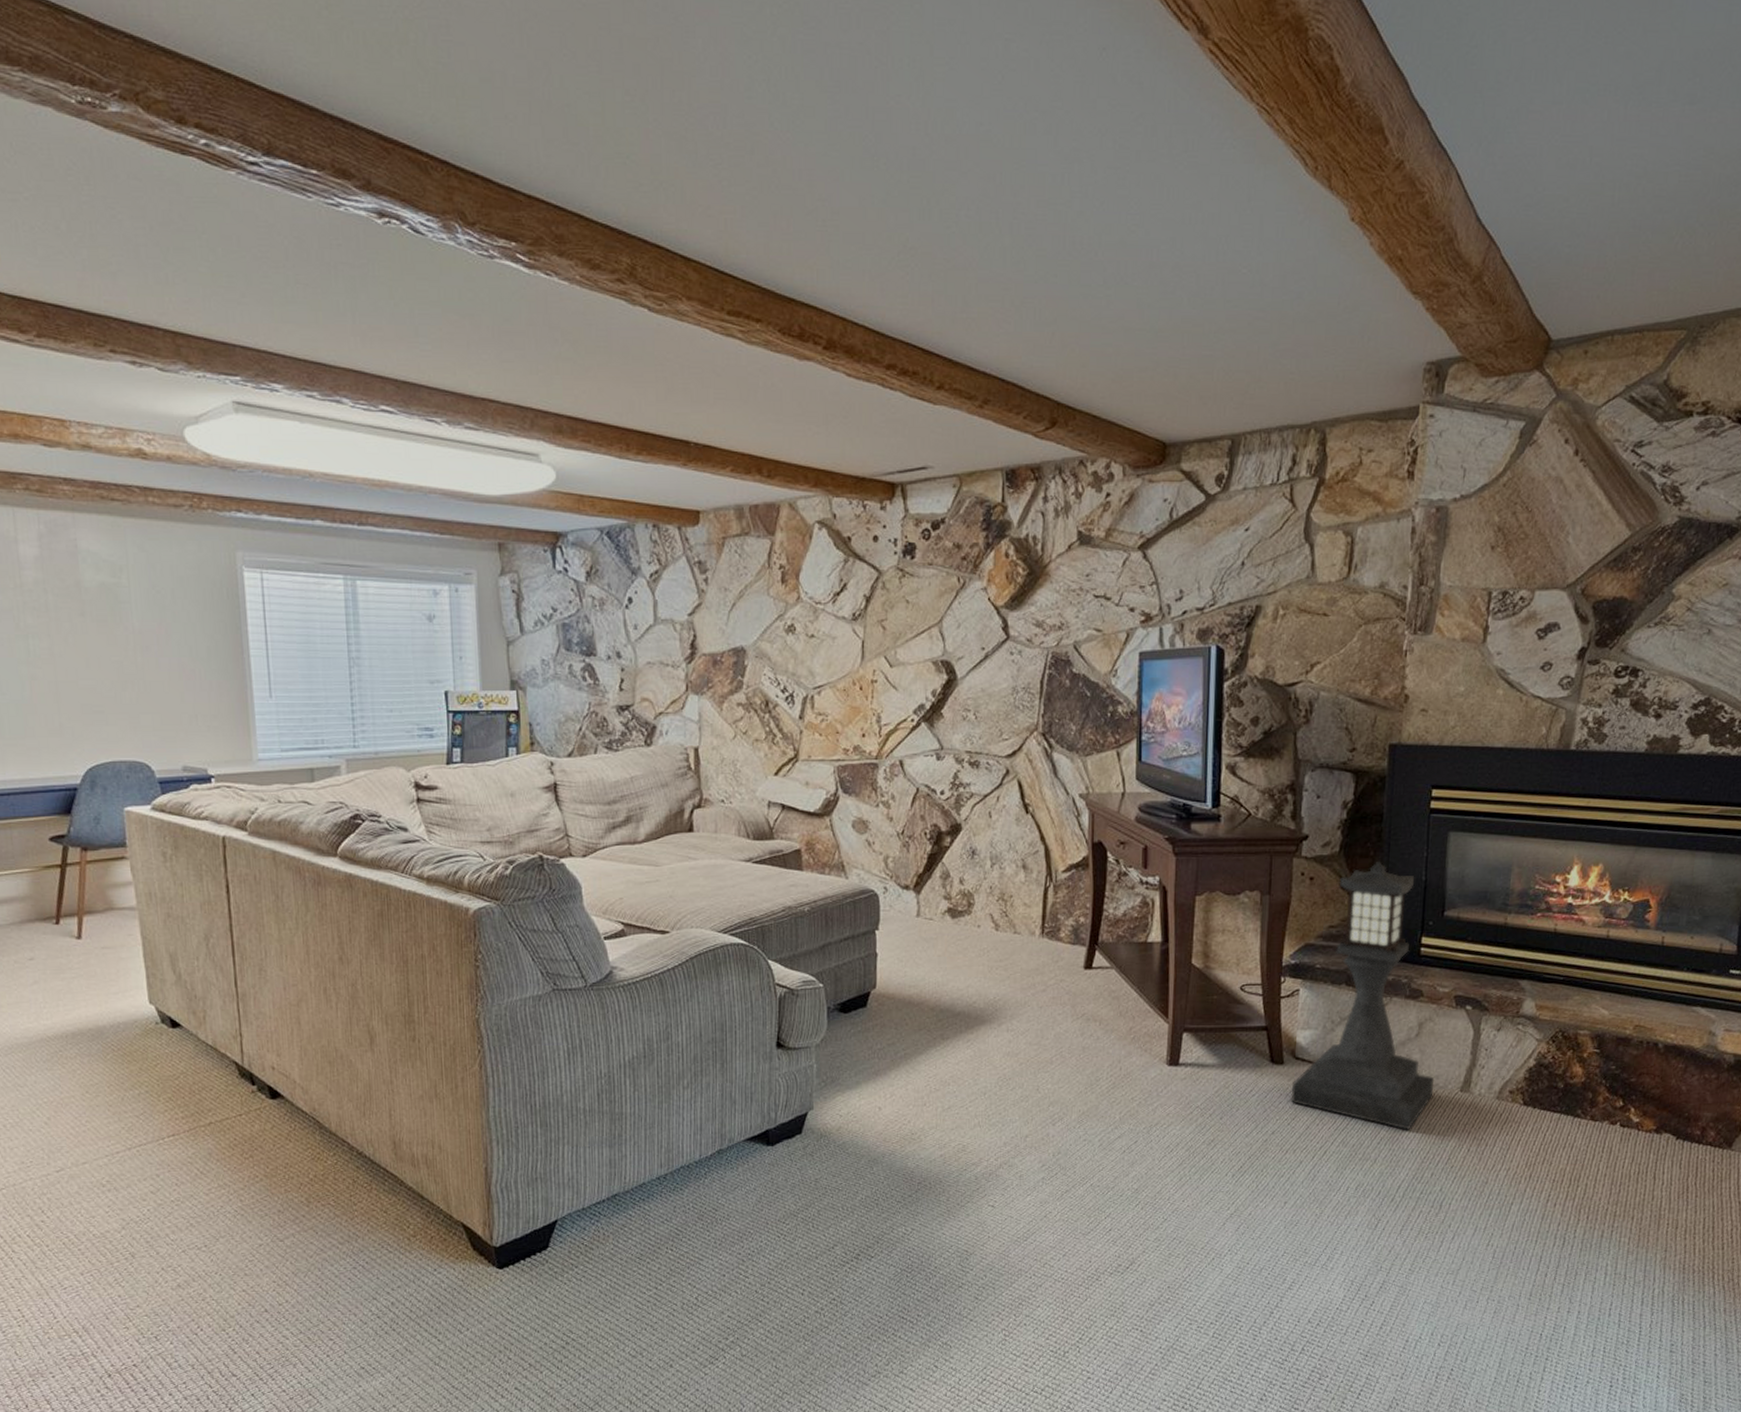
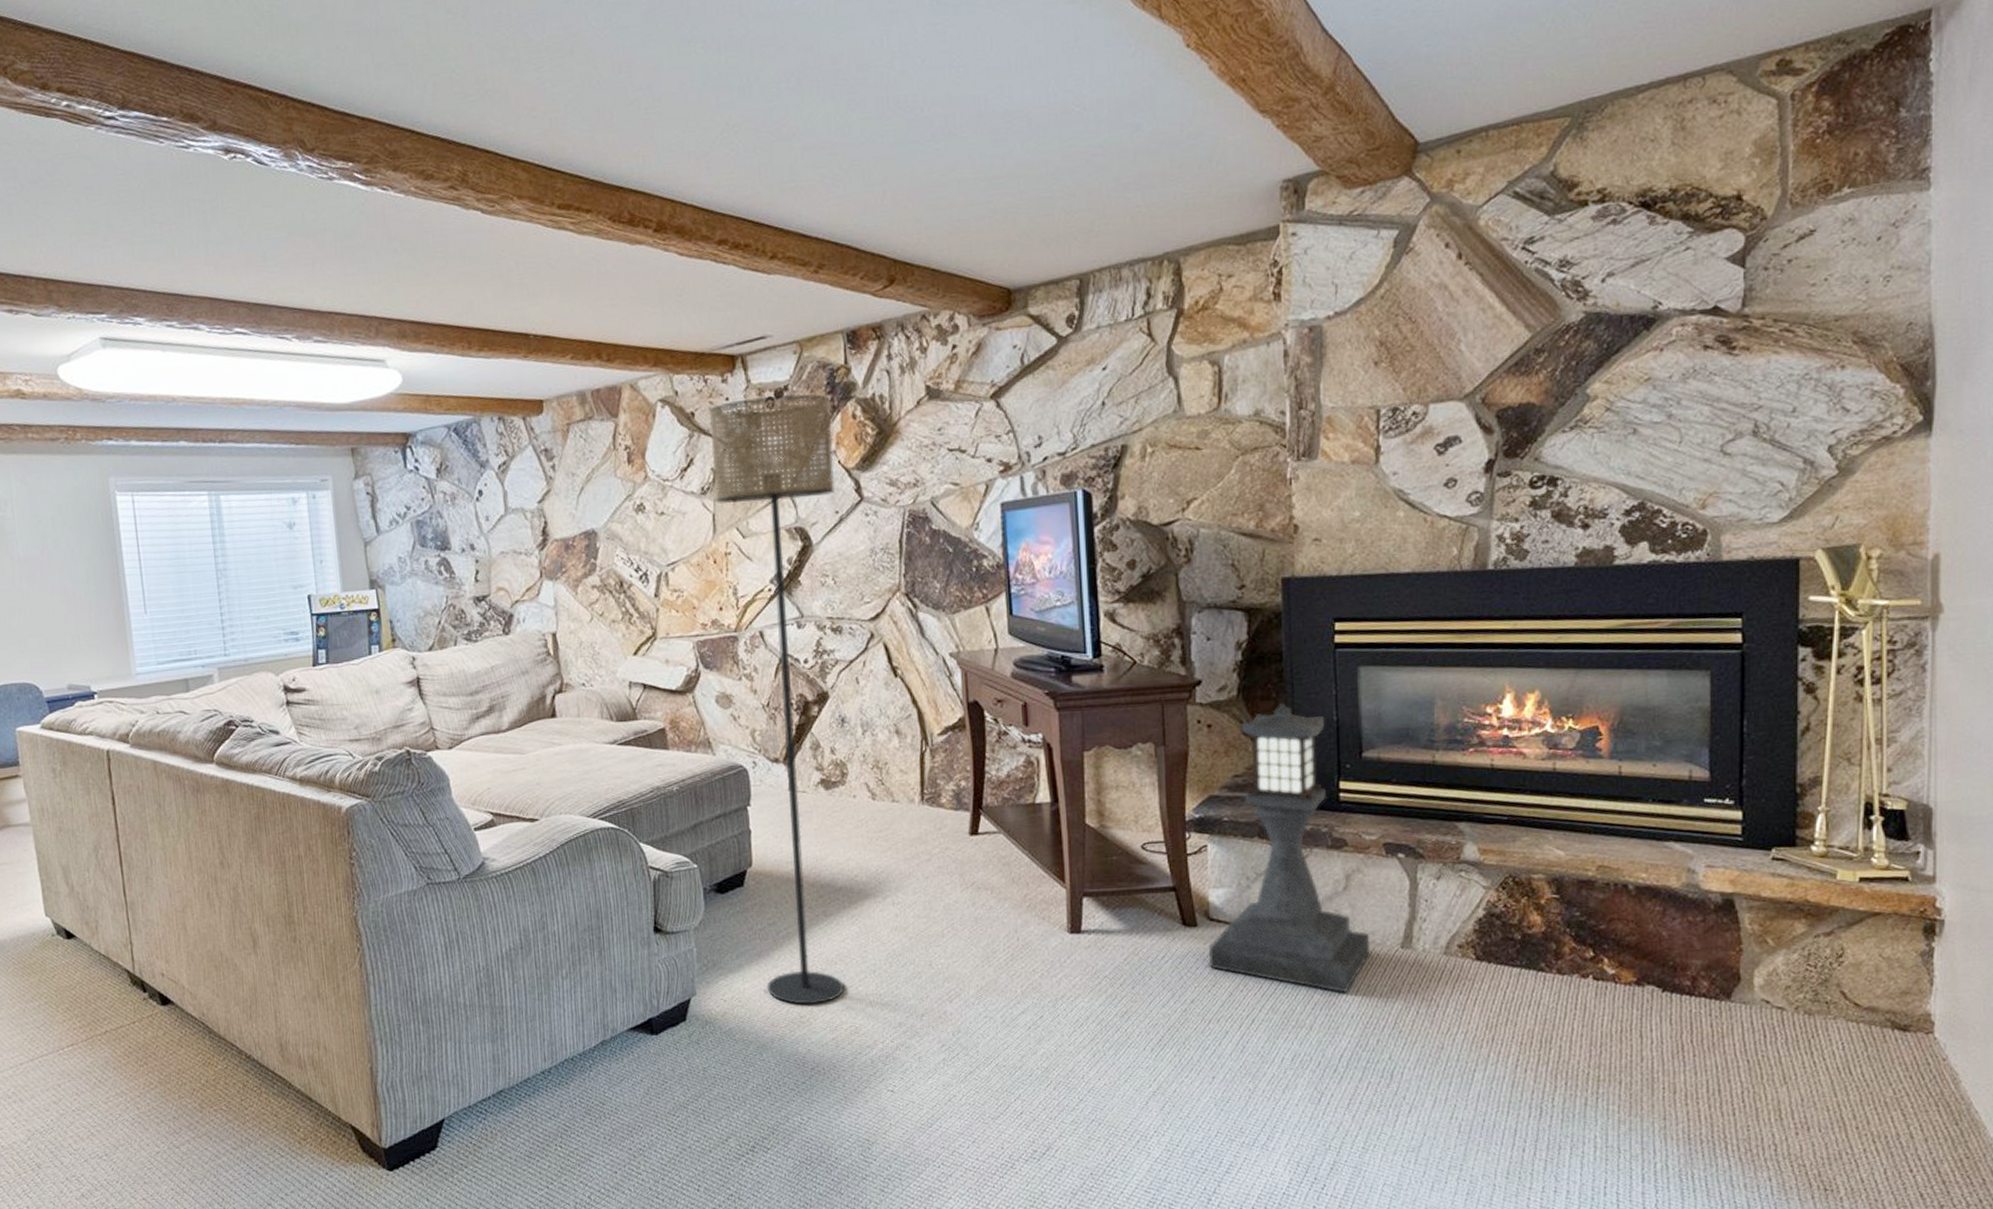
floor lamp: none [865,527,985,1123] -> present [710,394,845,1006]

